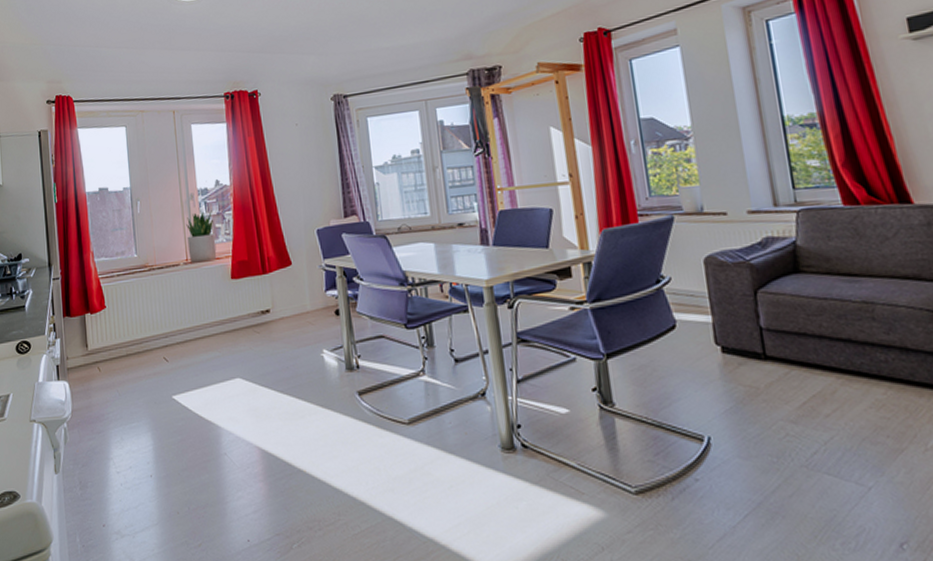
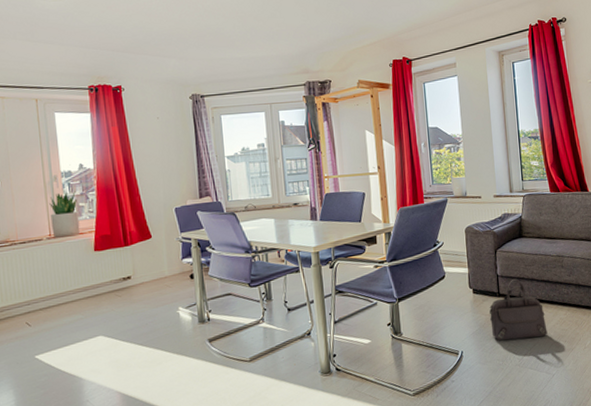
handbag: none [750,335,854,426] -> present [489,279,548,340]

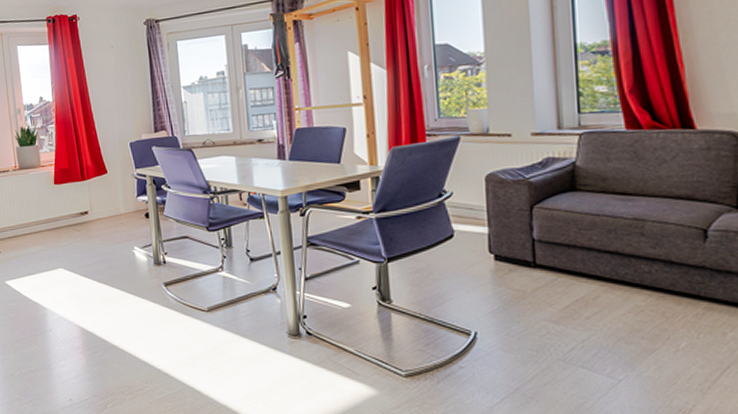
handbag: present [489,279,548,340] -> none [518,247,612,328]

